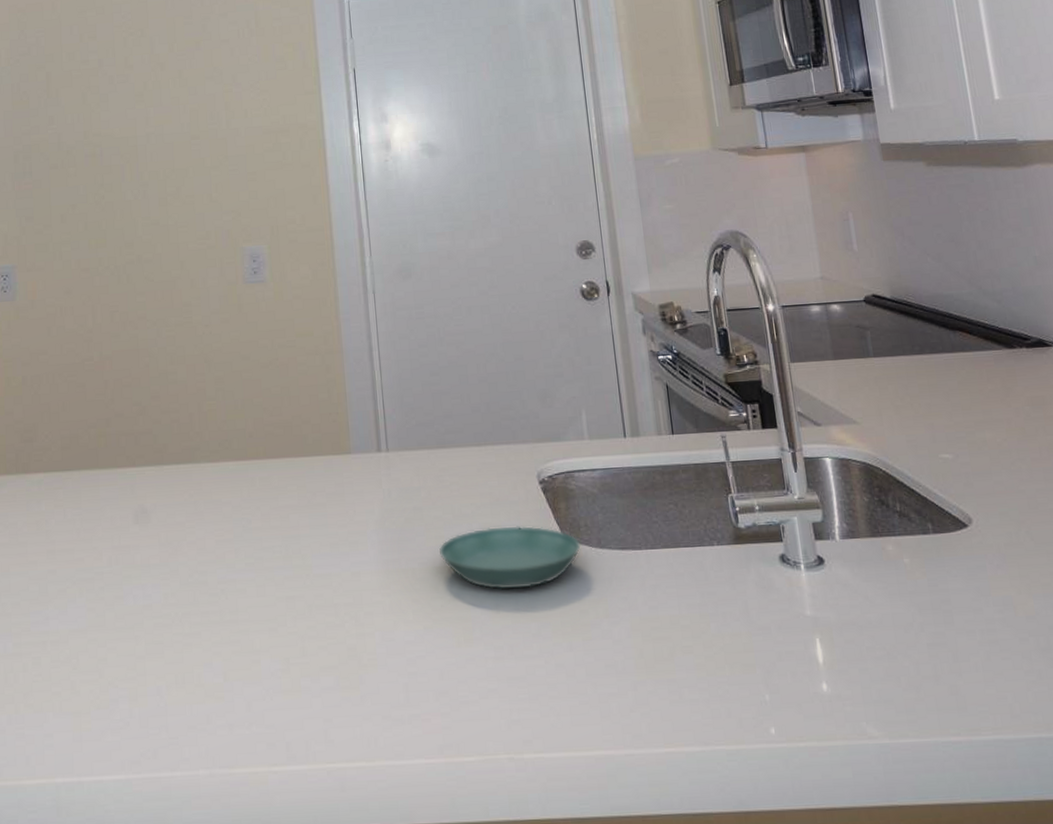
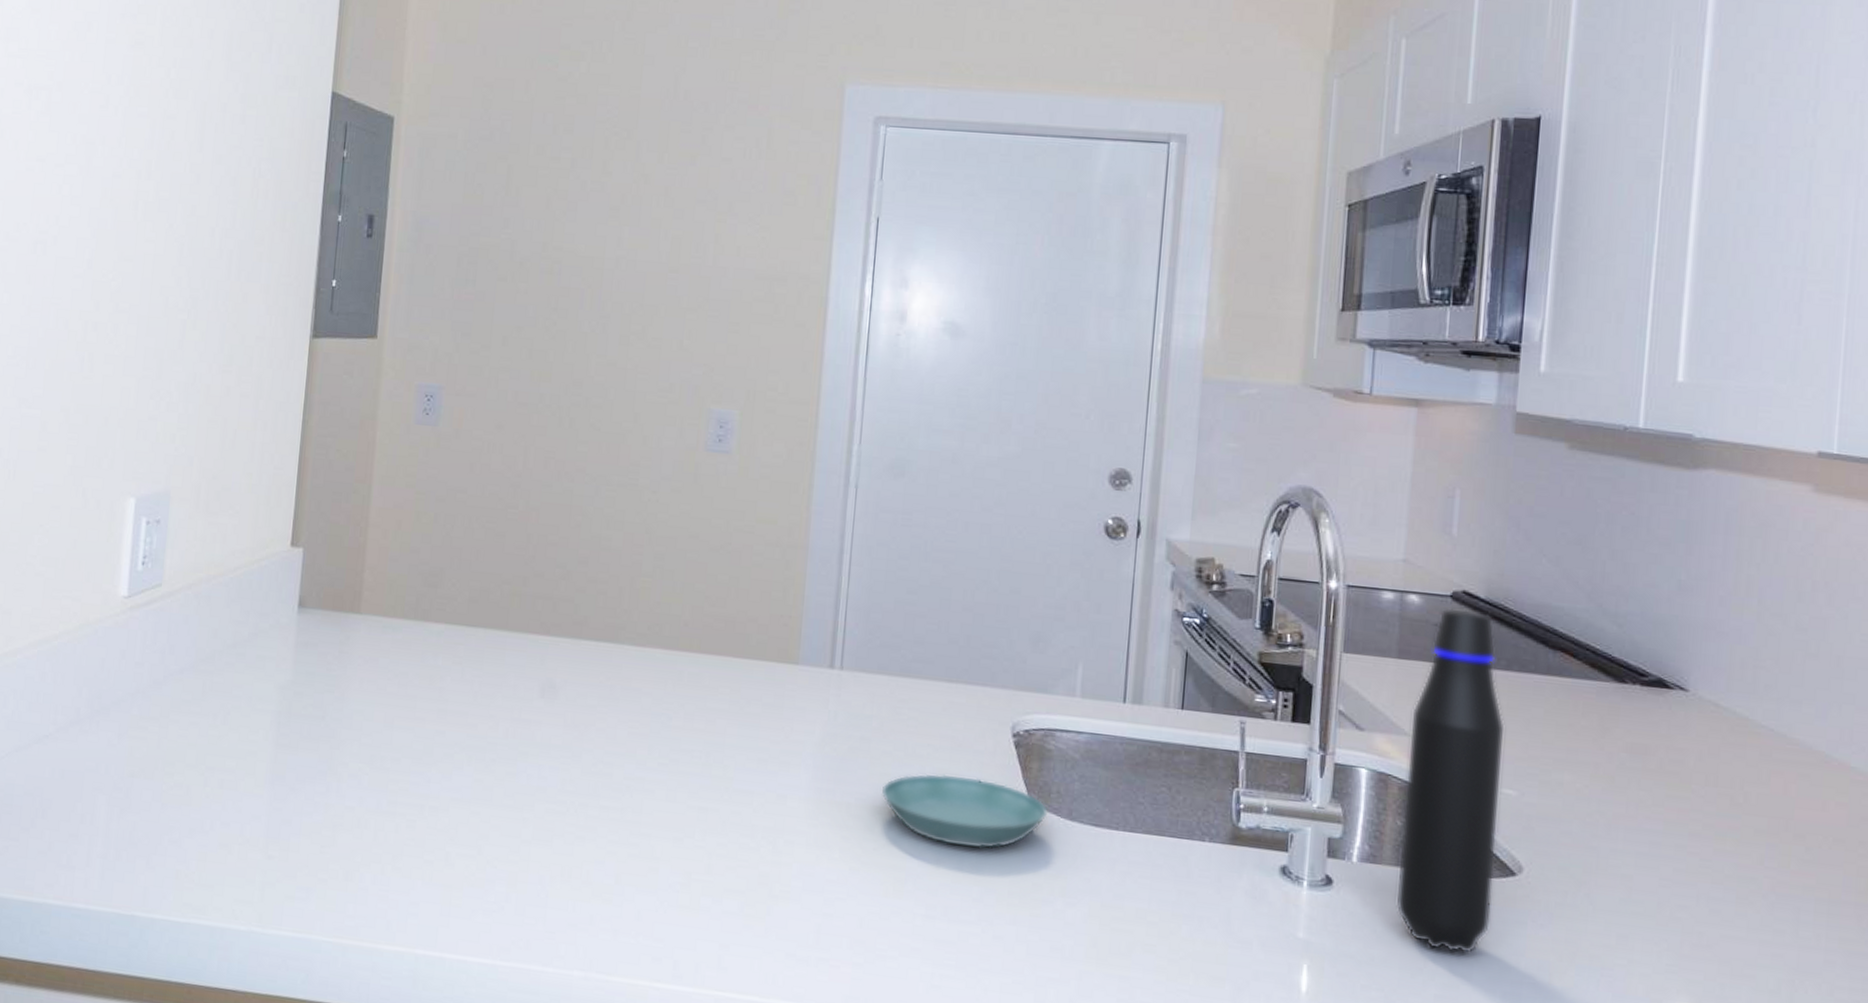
water bottle: none [854,309,958,604] -> present [1395,608,1506,953]

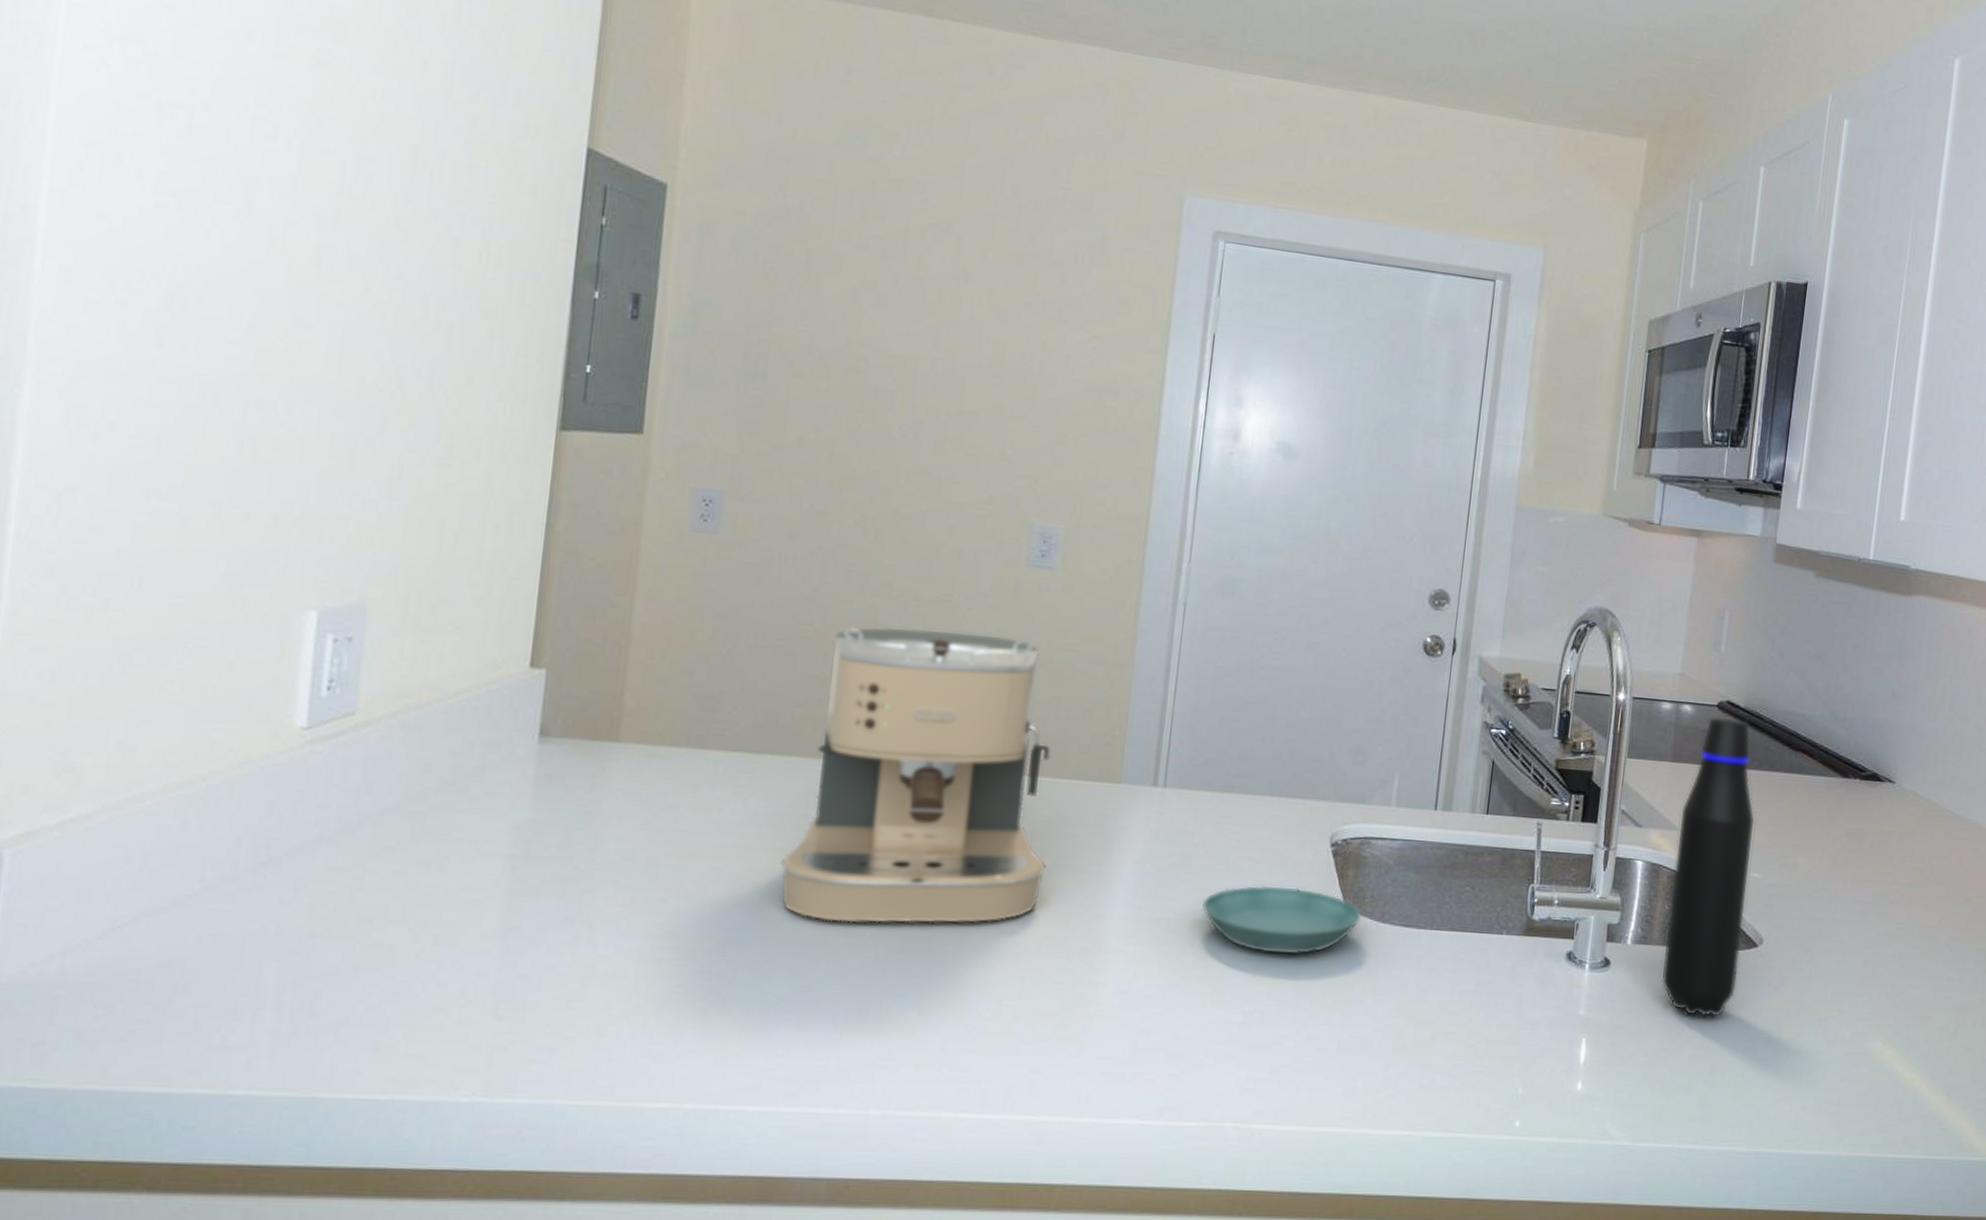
coffee maker: none [492,509,731,797] -> present [779,626,1051,923]

